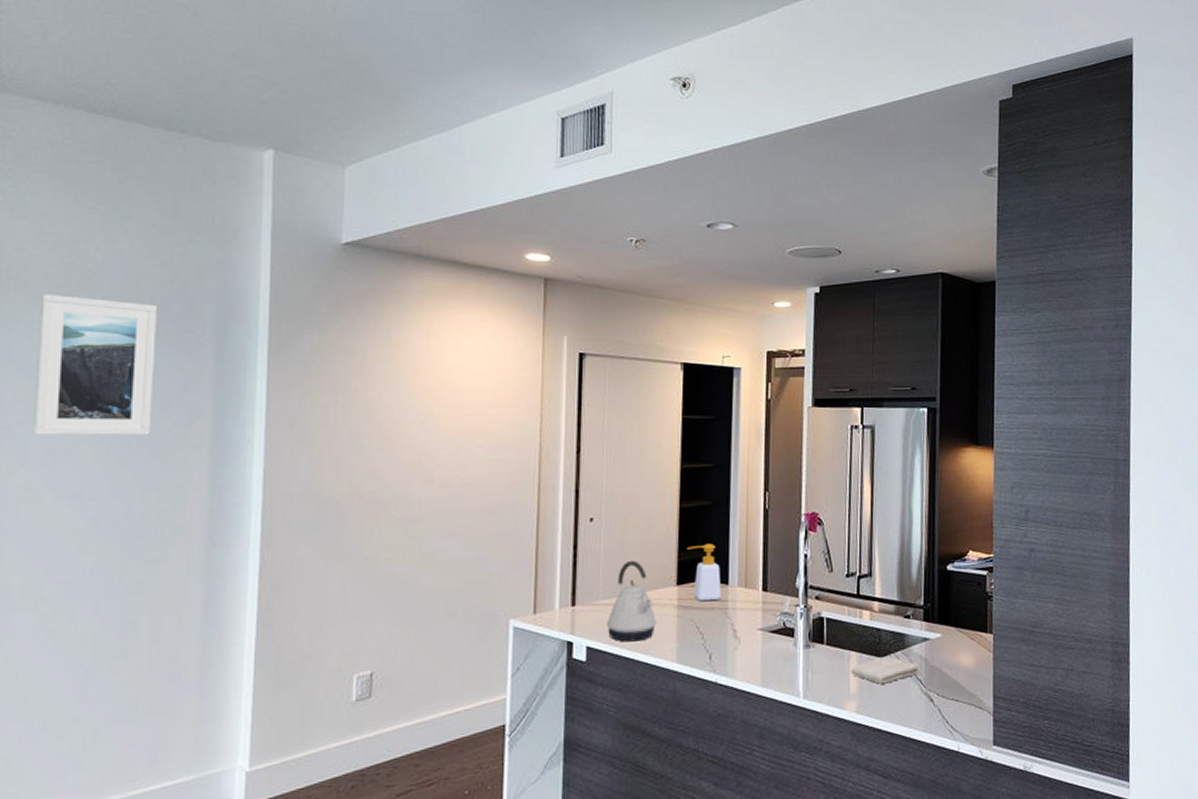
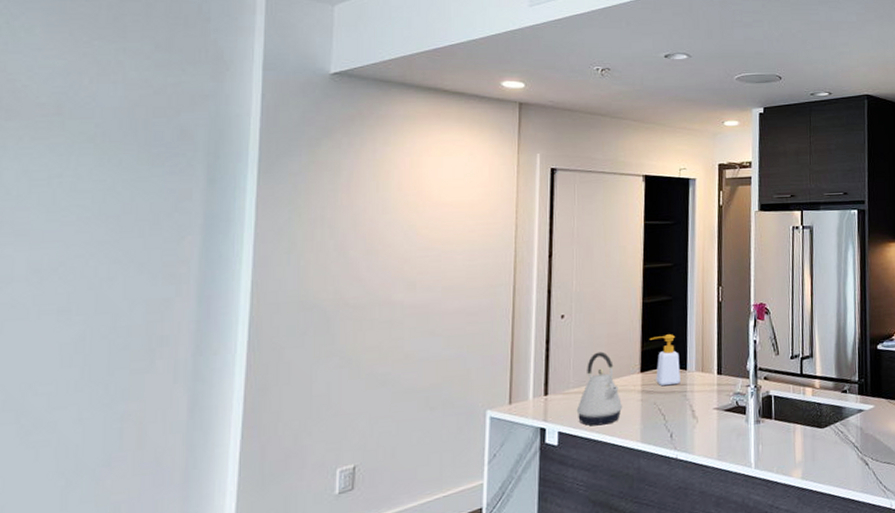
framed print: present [32,294,158,436] -> none [19,122,150,255]
washcloth: present [850,656,919,684] -> none [796,427,856,452]

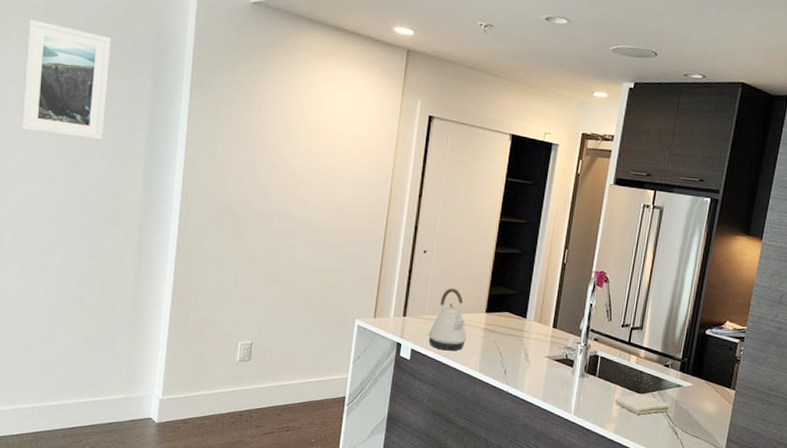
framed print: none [19,122,150,255] -> present [20,19,112,140]
soap bottle: present [649,334,681,386] -> none [497,284,522,330]
washcloth: none [796,427,856,452] -> present [614,393,670,415]

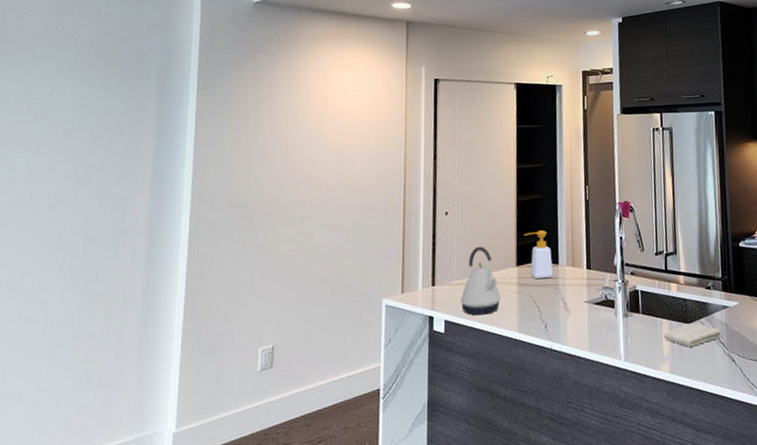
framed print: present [20,19,112,140] -> none [21,51,117,161]
soap bottle: none [497,284,522,330] -> present [523,230,553,280]

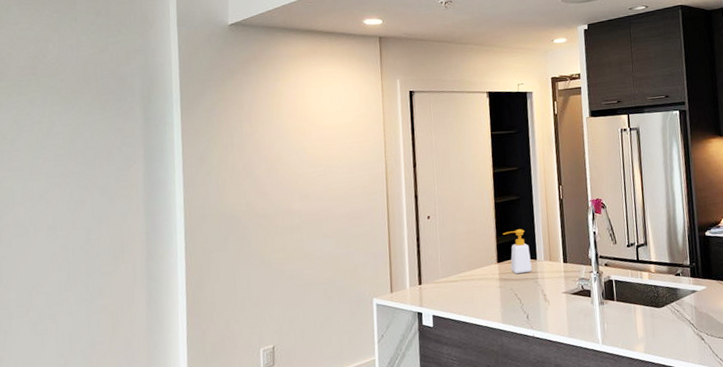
kettle: present [460,246,501,316] -> none [446,246,484,310]
washcloth: present [663,322,722,347] -> none [637,306,691,329]

